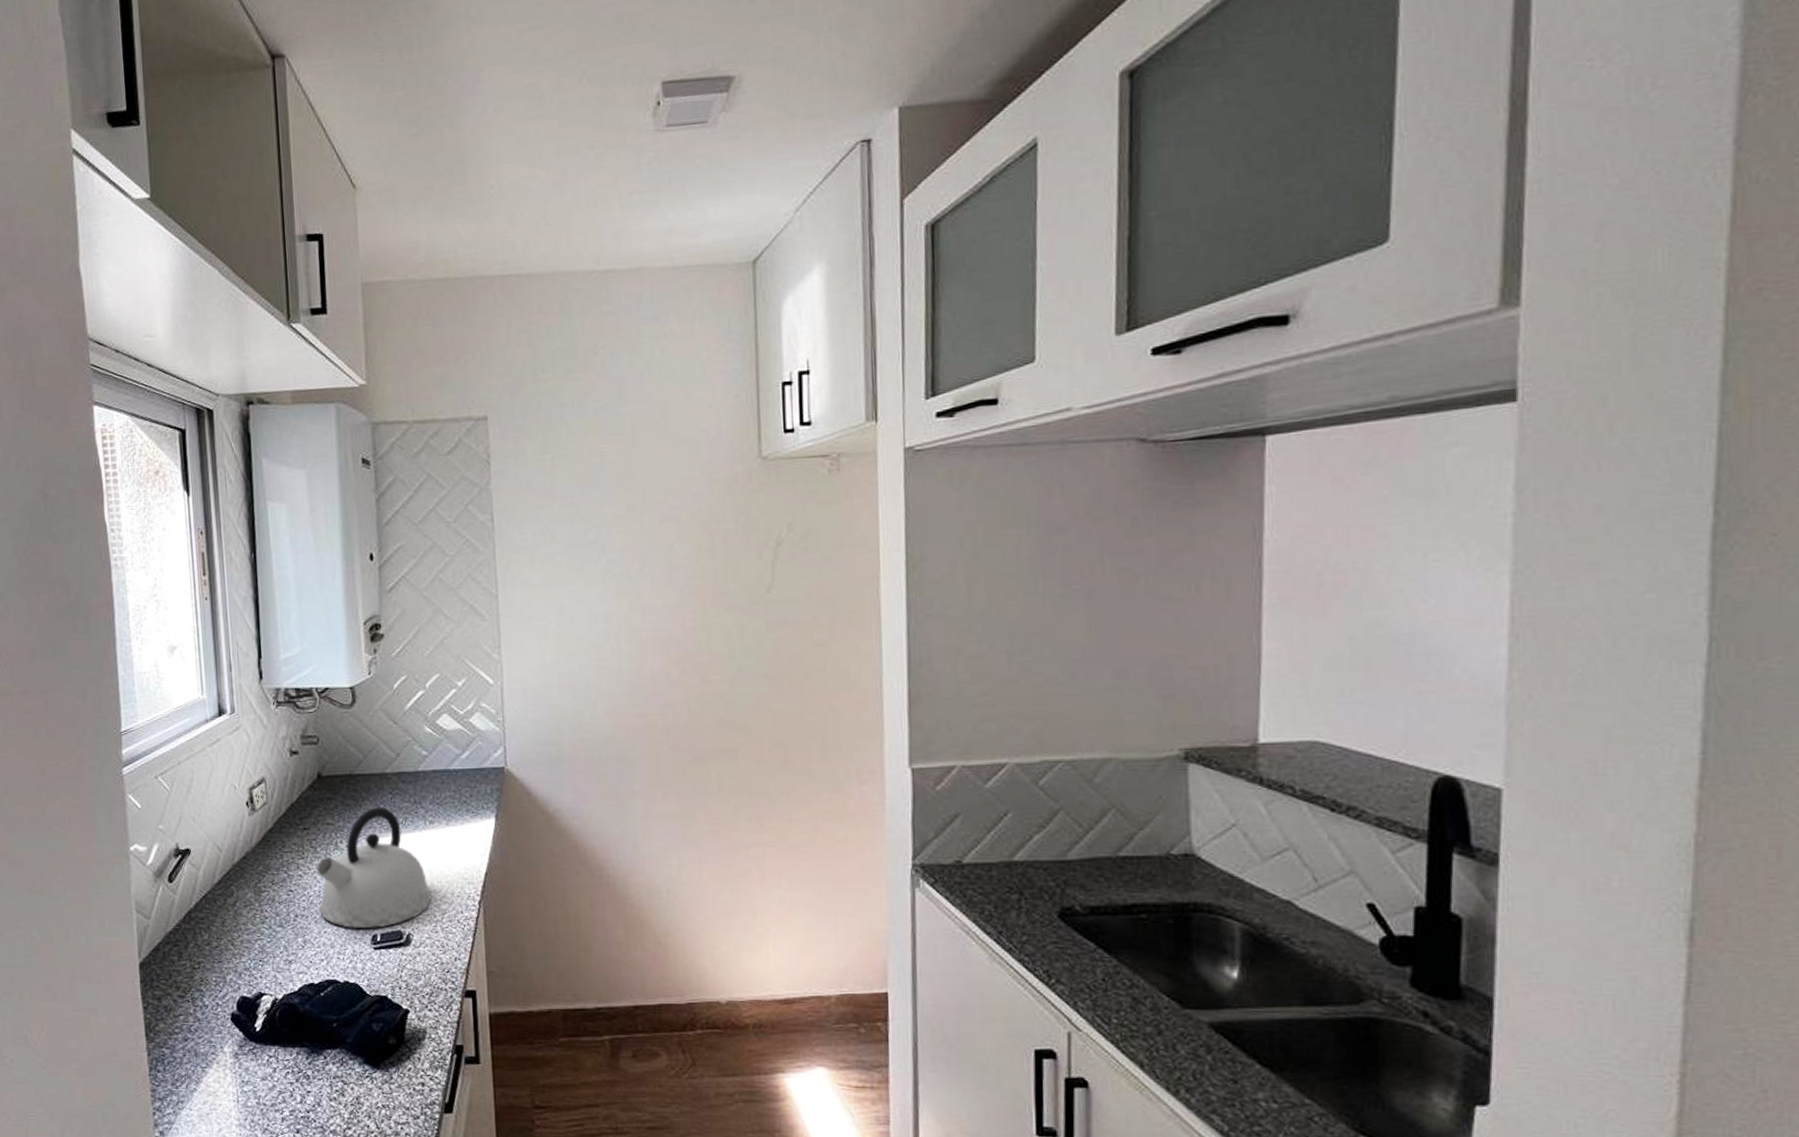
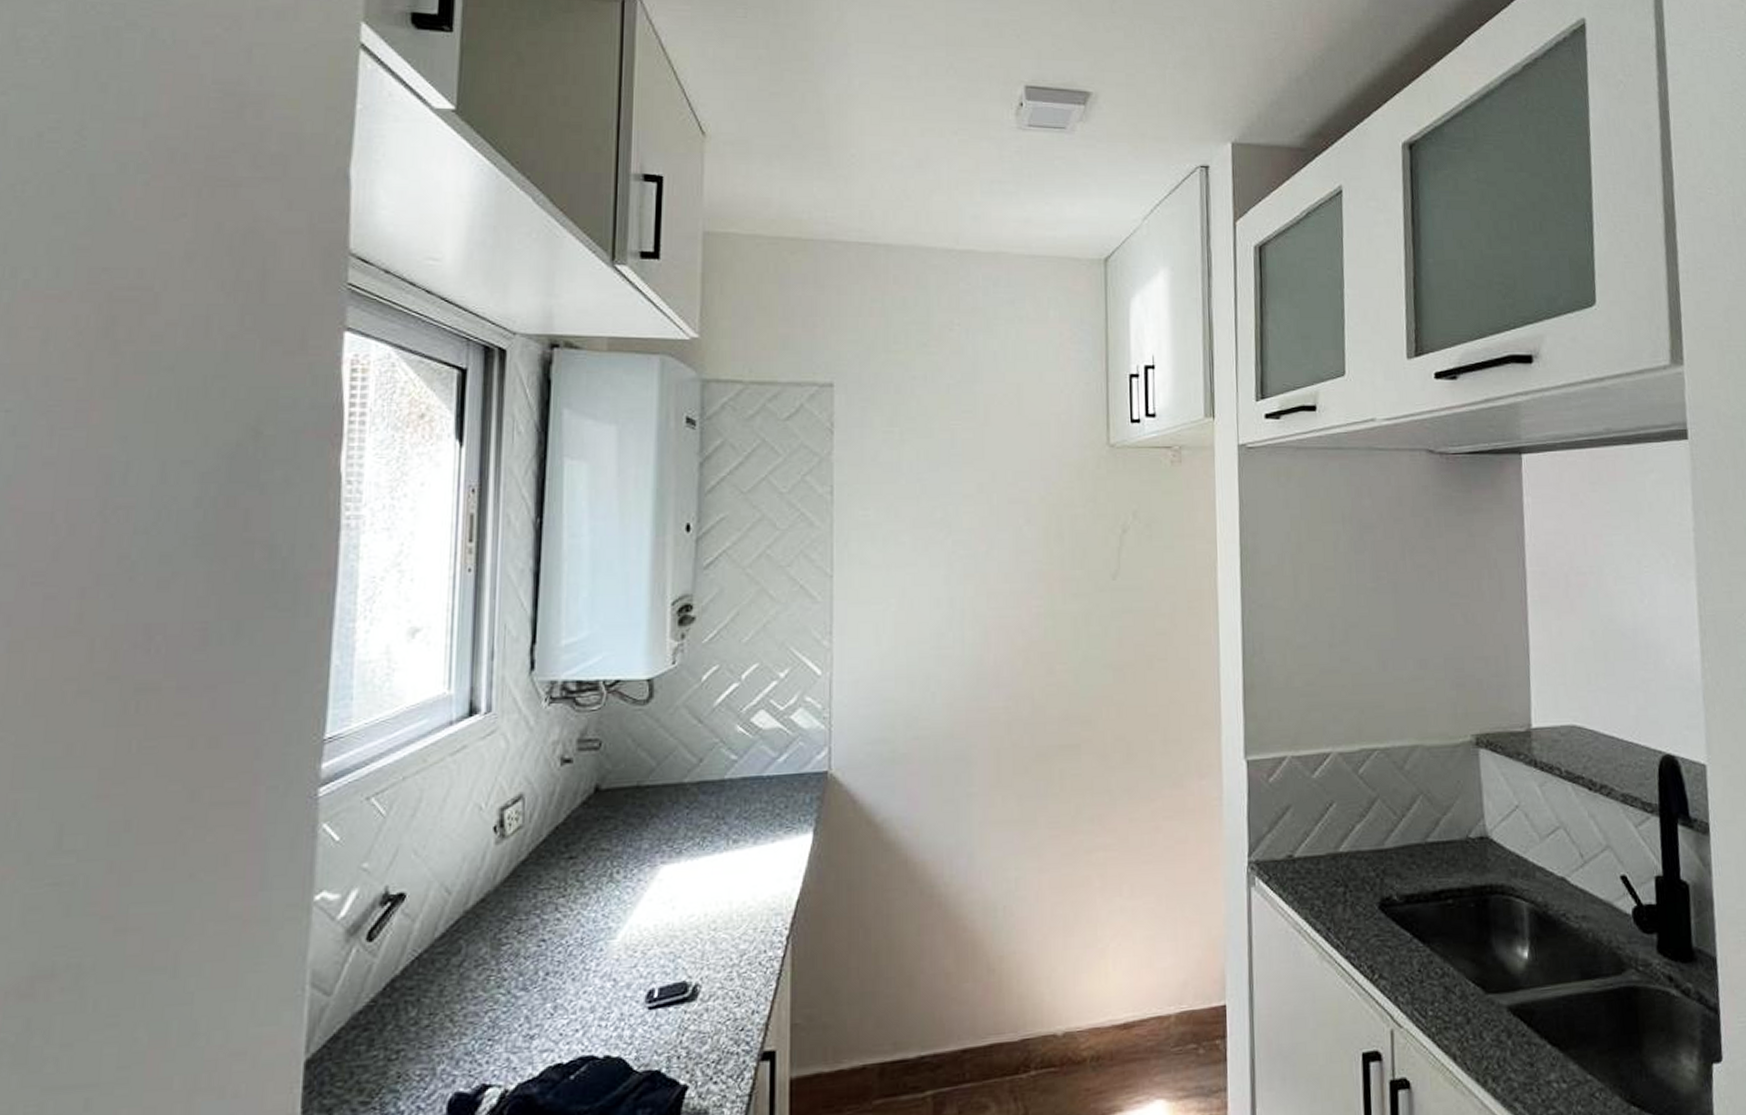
kettle: present [317,807,432,929] -> none [580,825,729,985]

